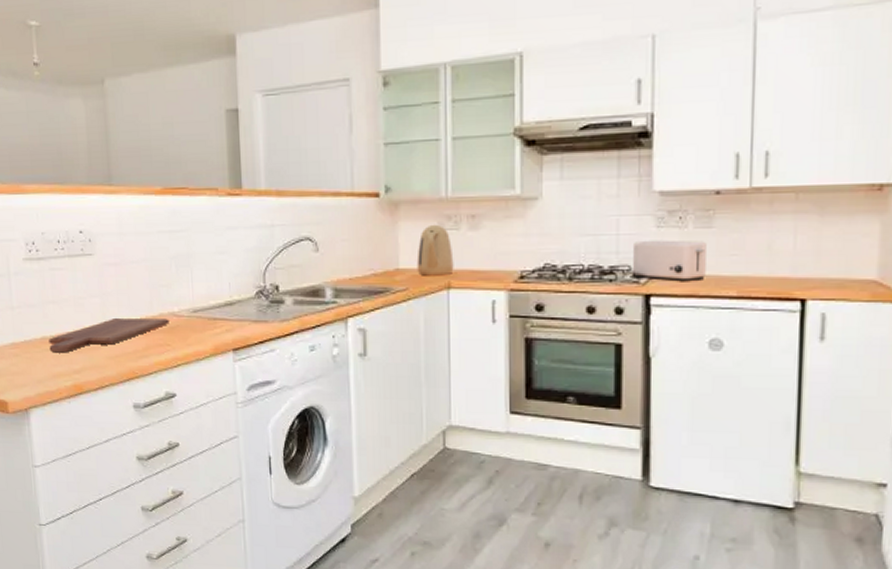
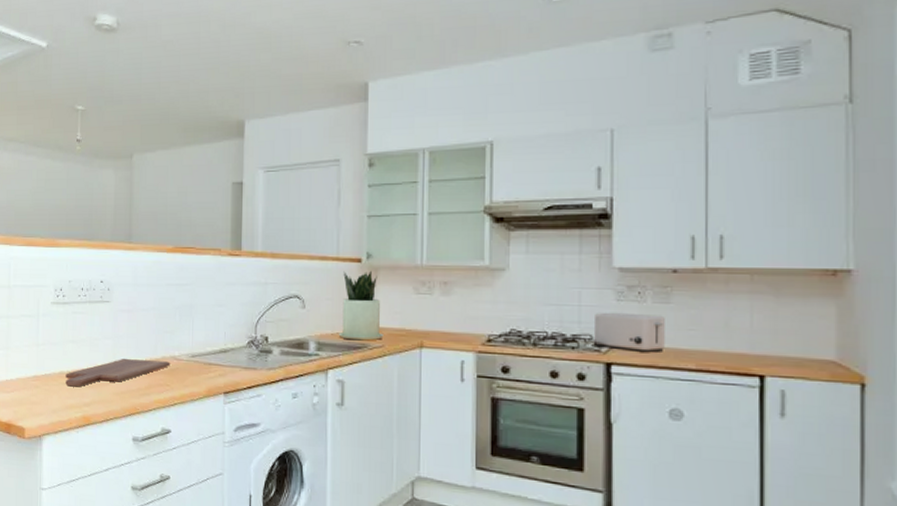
planter: none [357,205,407,284] -> present [338,270,384,341]
kettle: present [416,224,454,276] -> none [392,288,427,336]

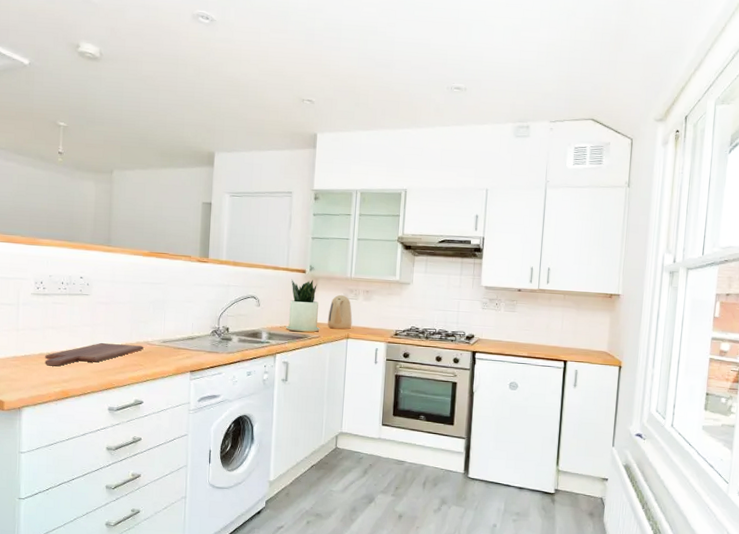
kettle: none [392,288,427,336] -> present [327,294,353,330]
toaster: present [595,312,665,354] -> none [466,316,511,345]

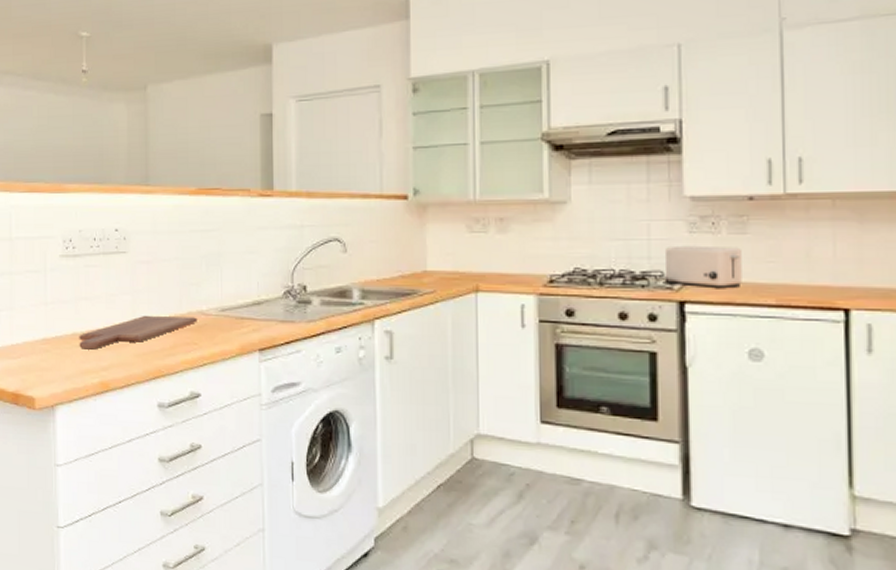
planter: present [285,279,320,333] -> none [384,208,435,286]
kettle: present [327,294,353,330] -> none [444,226,482,279]
toaster: none [466,316,511,345] -> present [666,245,742,289]

